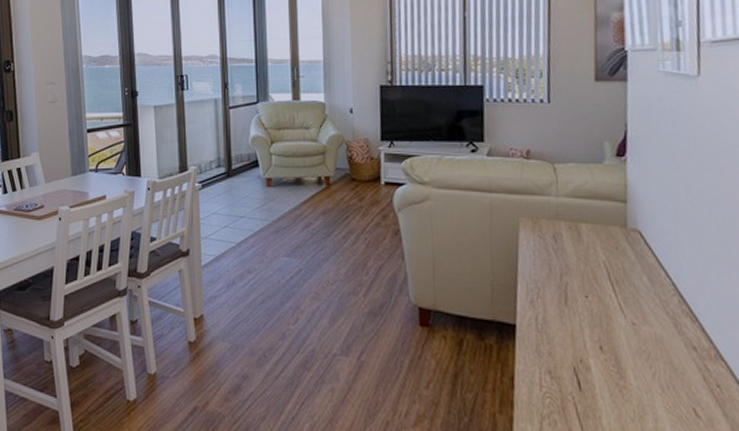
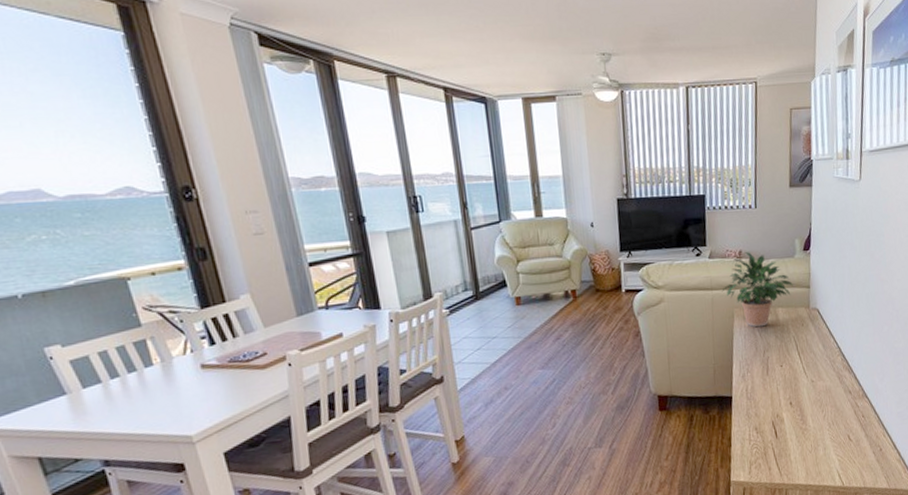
potted plant: none [503,152,603,244] -> present [722,252,794,328]

